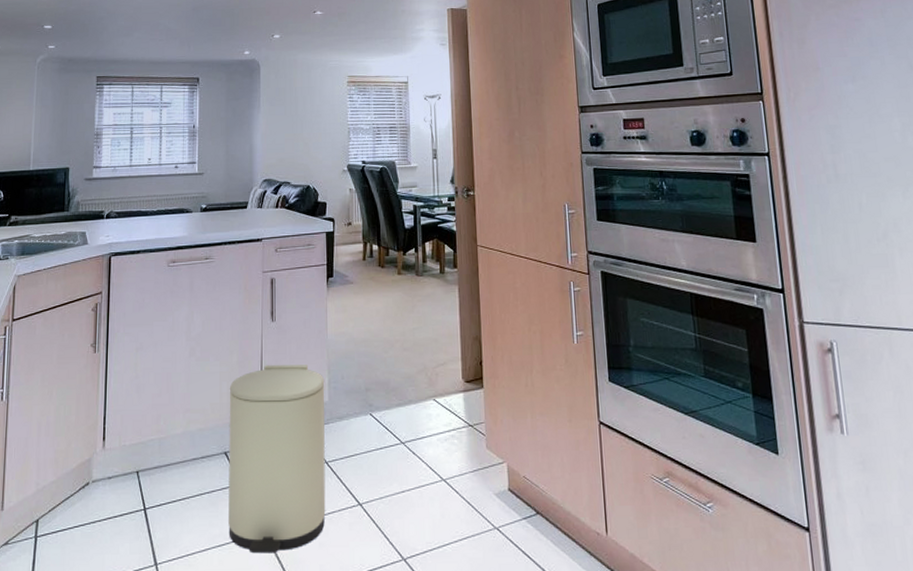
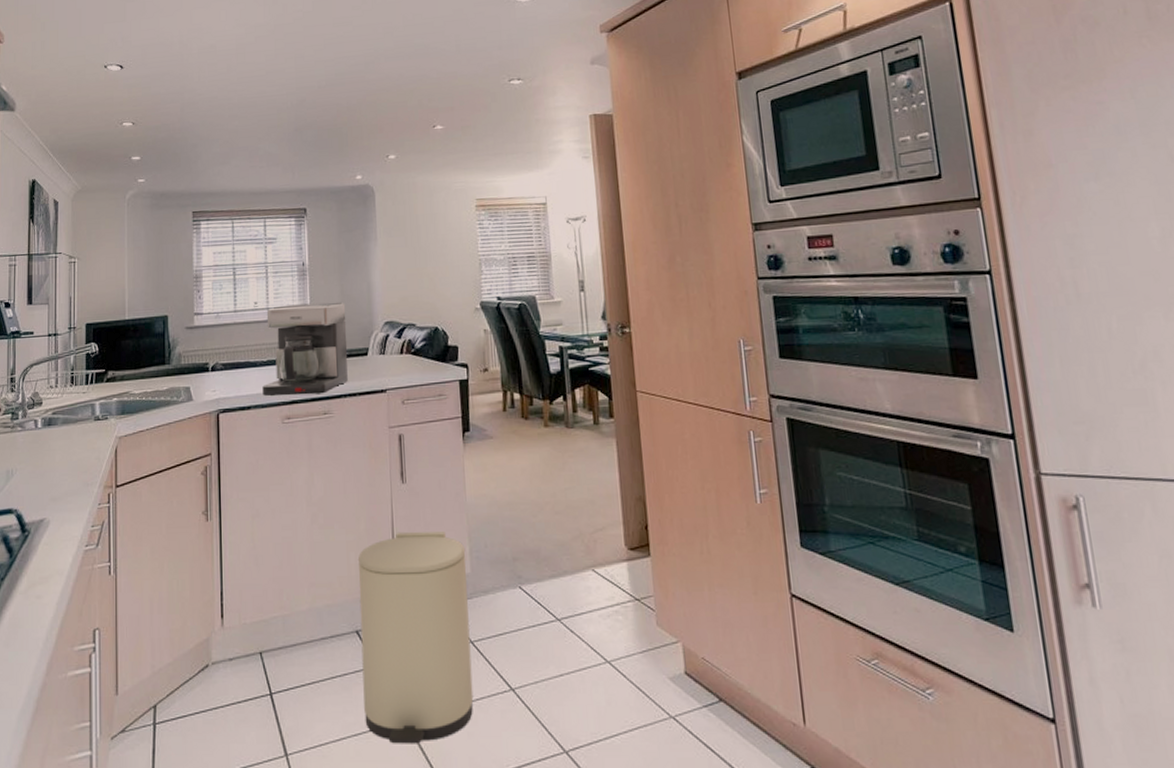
coffee maker: none [151,160,230,243] -> present [262,301,348,397]

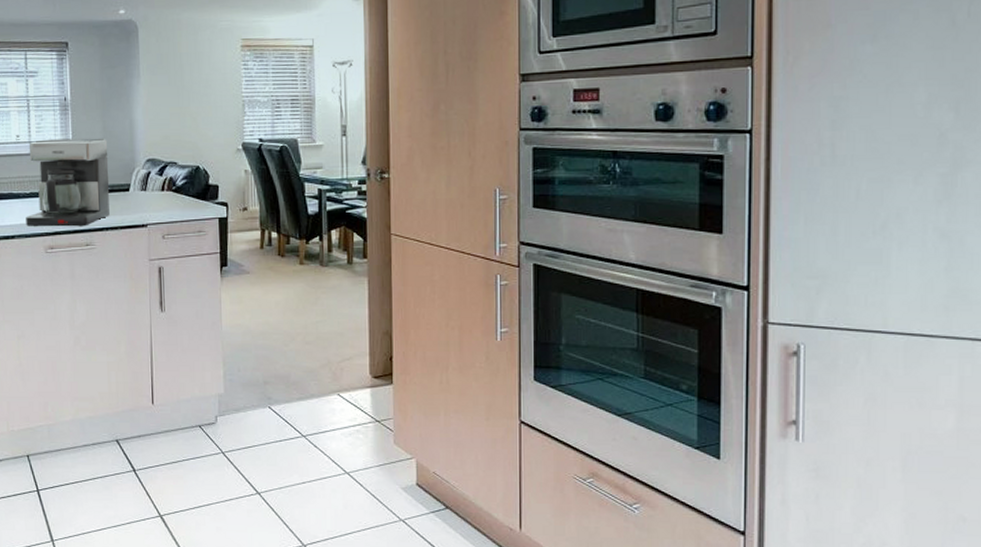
pedal bin: present [357,531,474,744] -> none [118,355,223,535]

